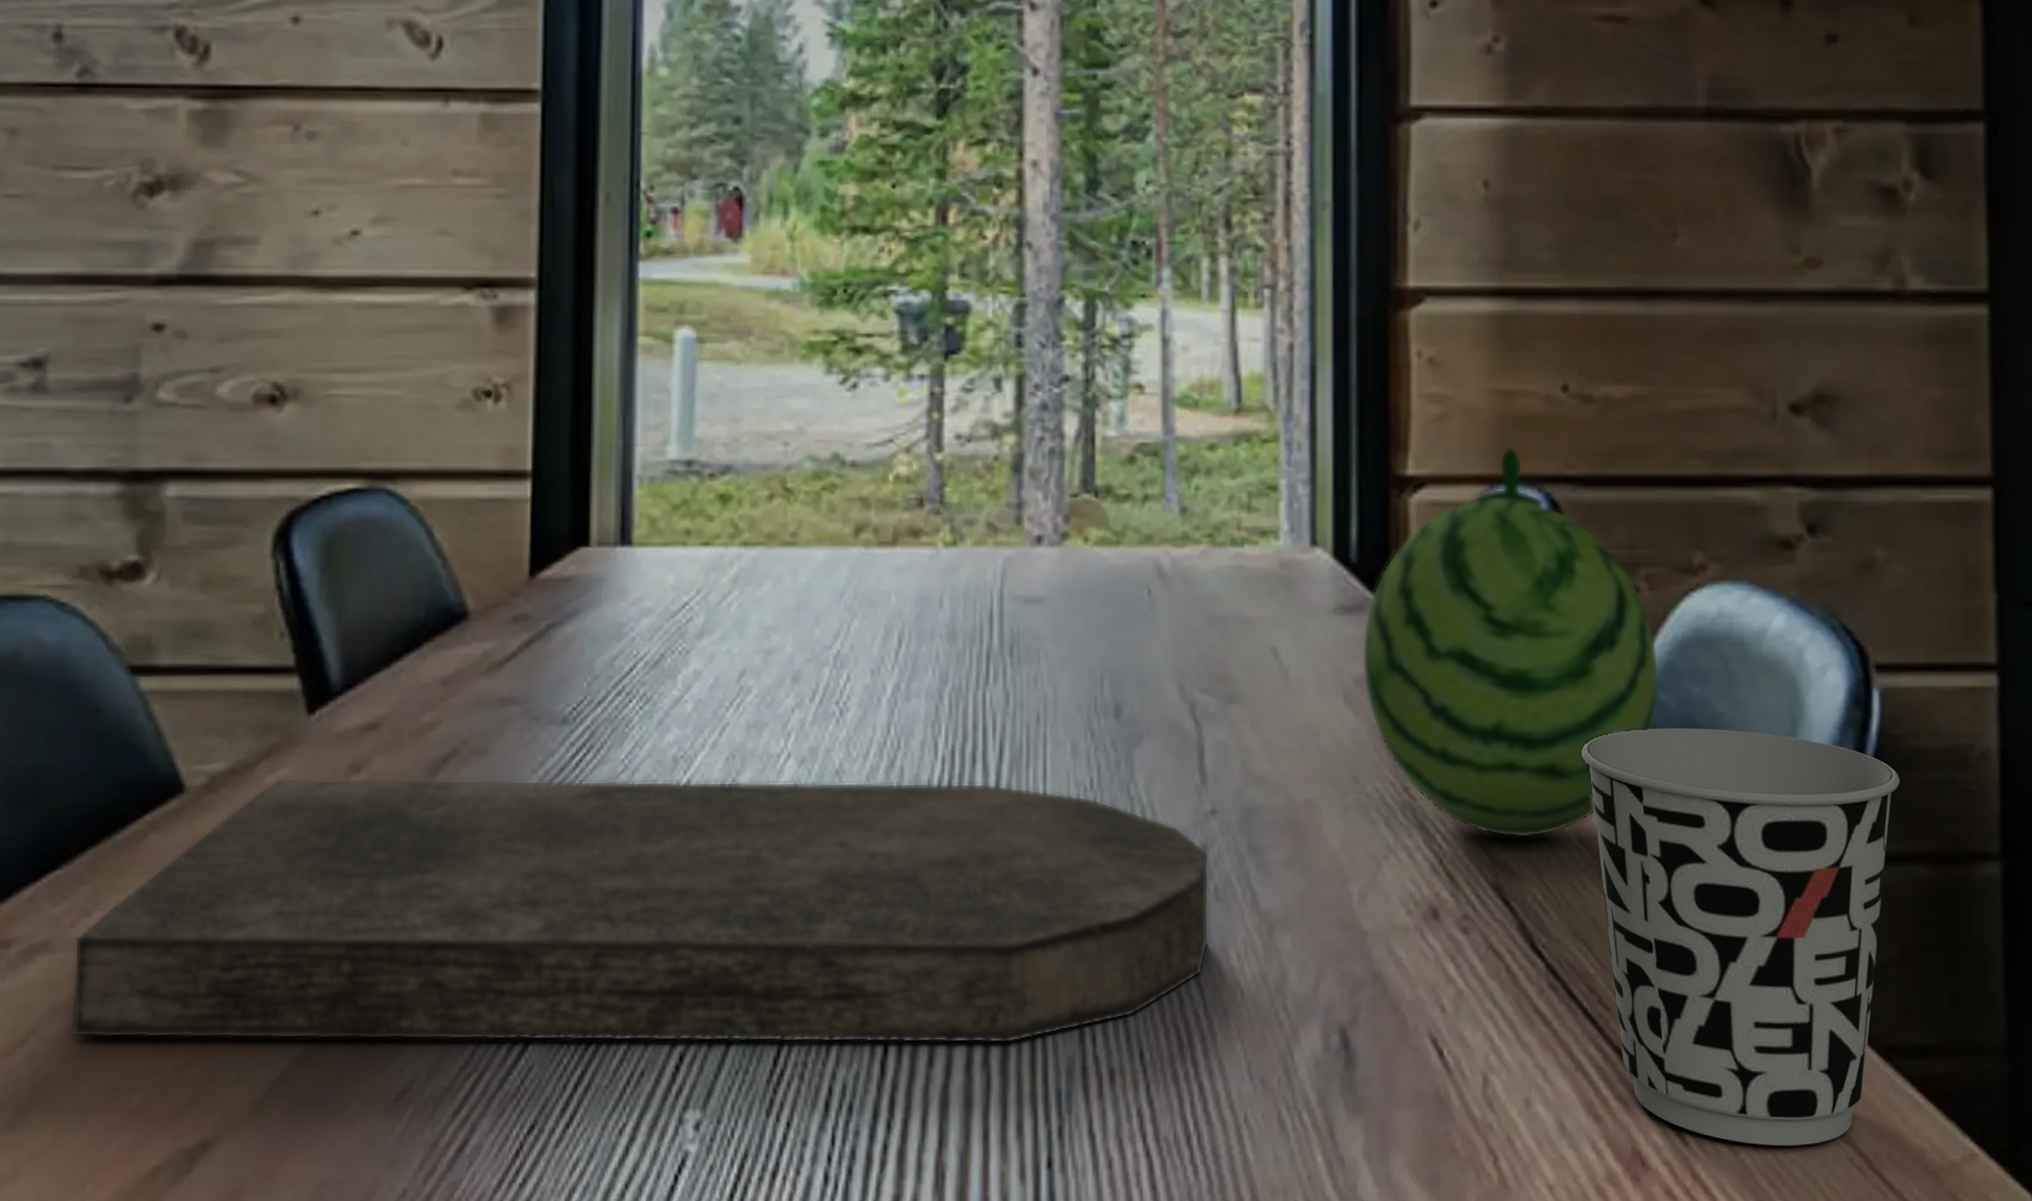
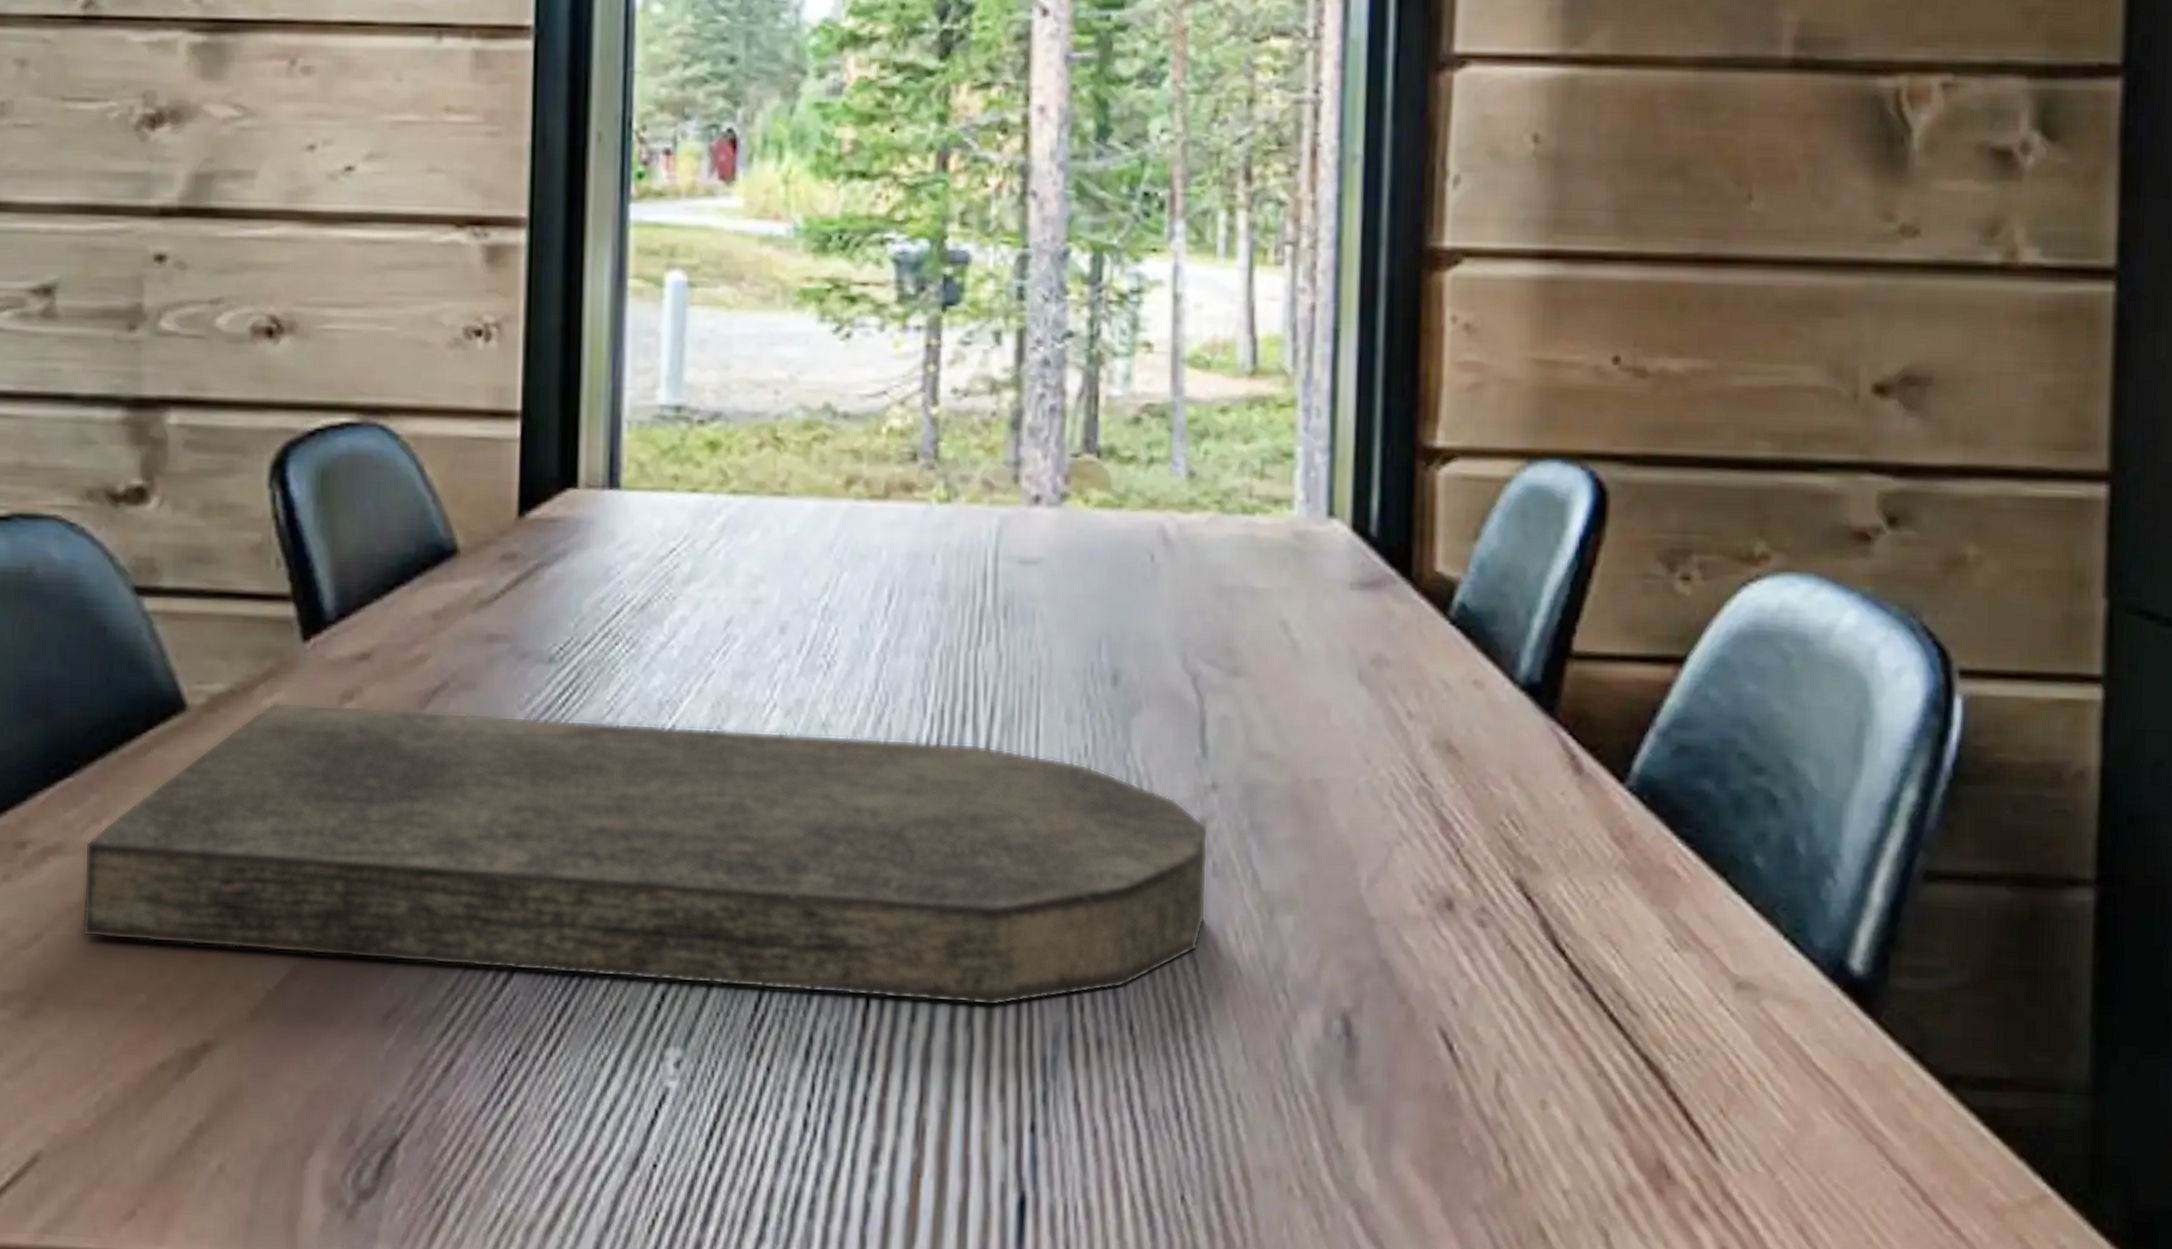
fruit: present [1362,446,1659,839] -> none [1379,420,1710,833]
cup: present [1582,728,1900,1146] -> none [1618,725,1982,1172]

